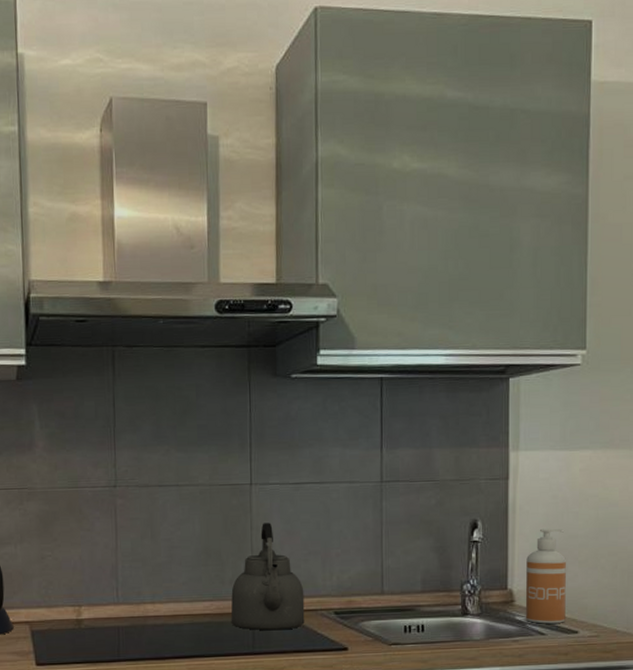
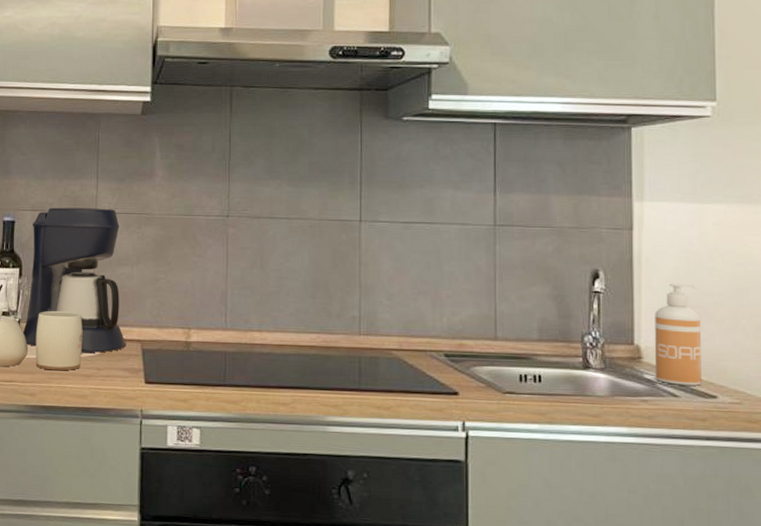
kettle: present [231,523,305,631] -> none [337,259,413,369]

